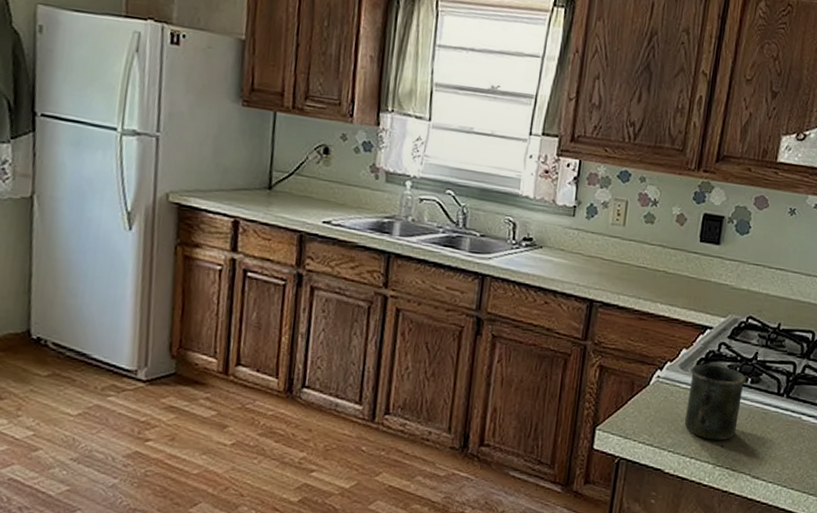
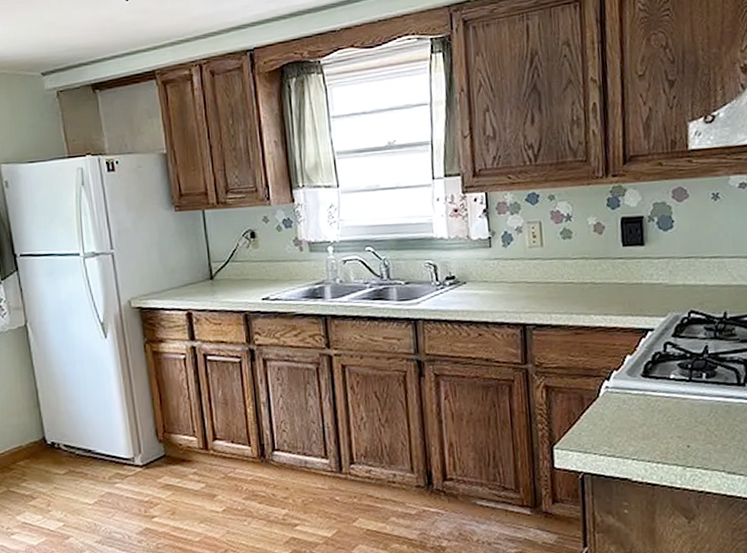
mug: present [684,364,747,441] -> none [639,365,702,442]

